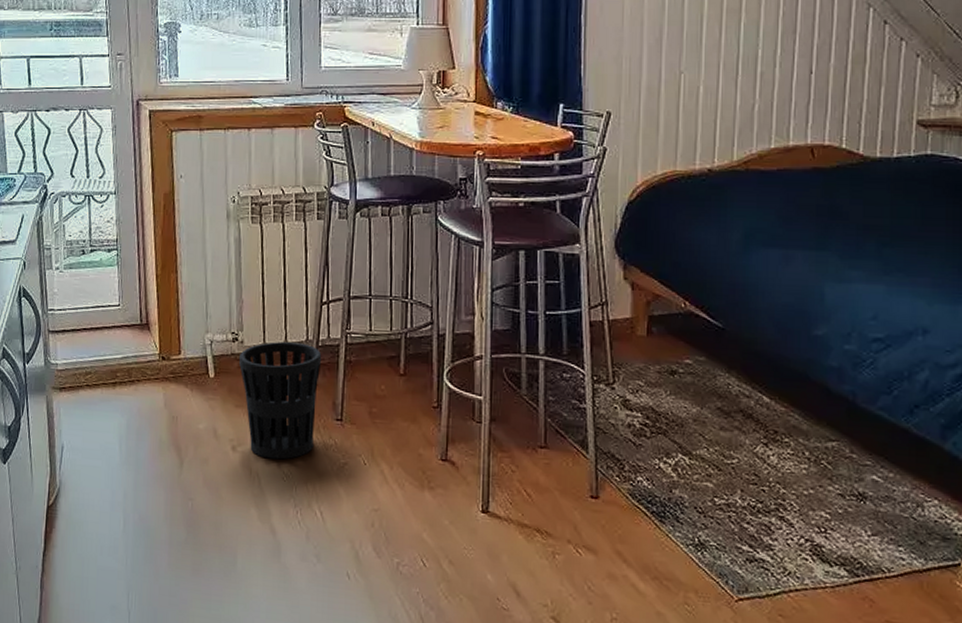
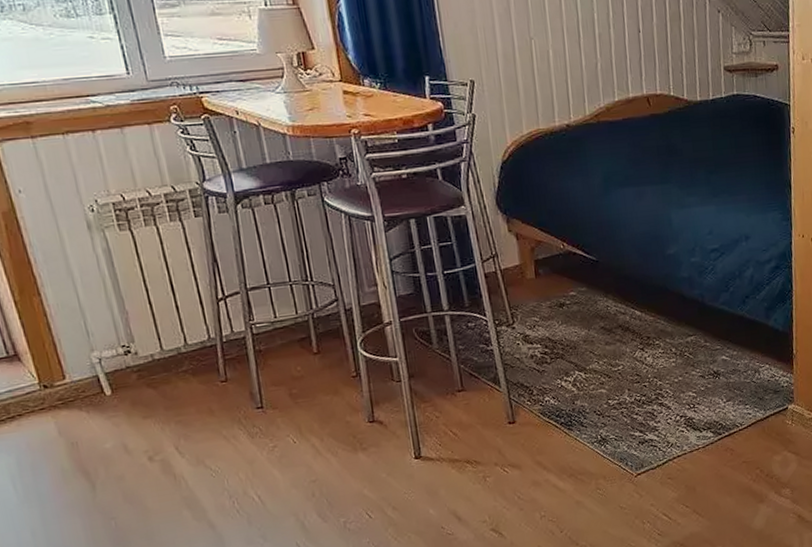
wastebasket: present [238,342,322,460] -> none [135,342,238,461]

